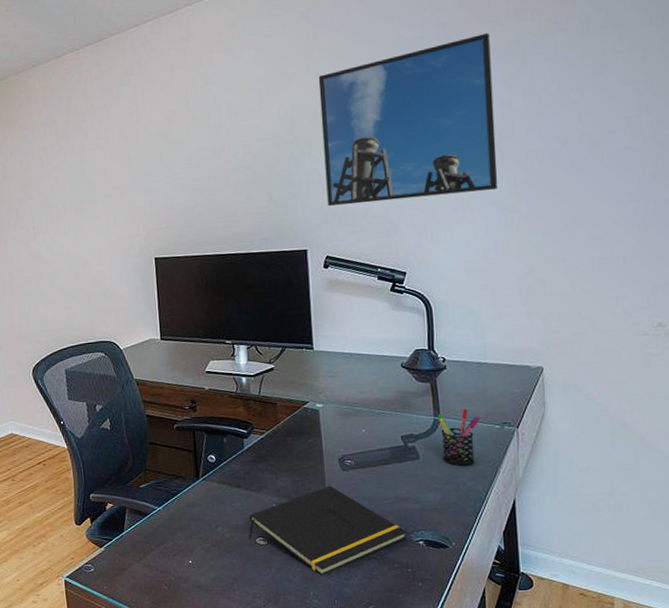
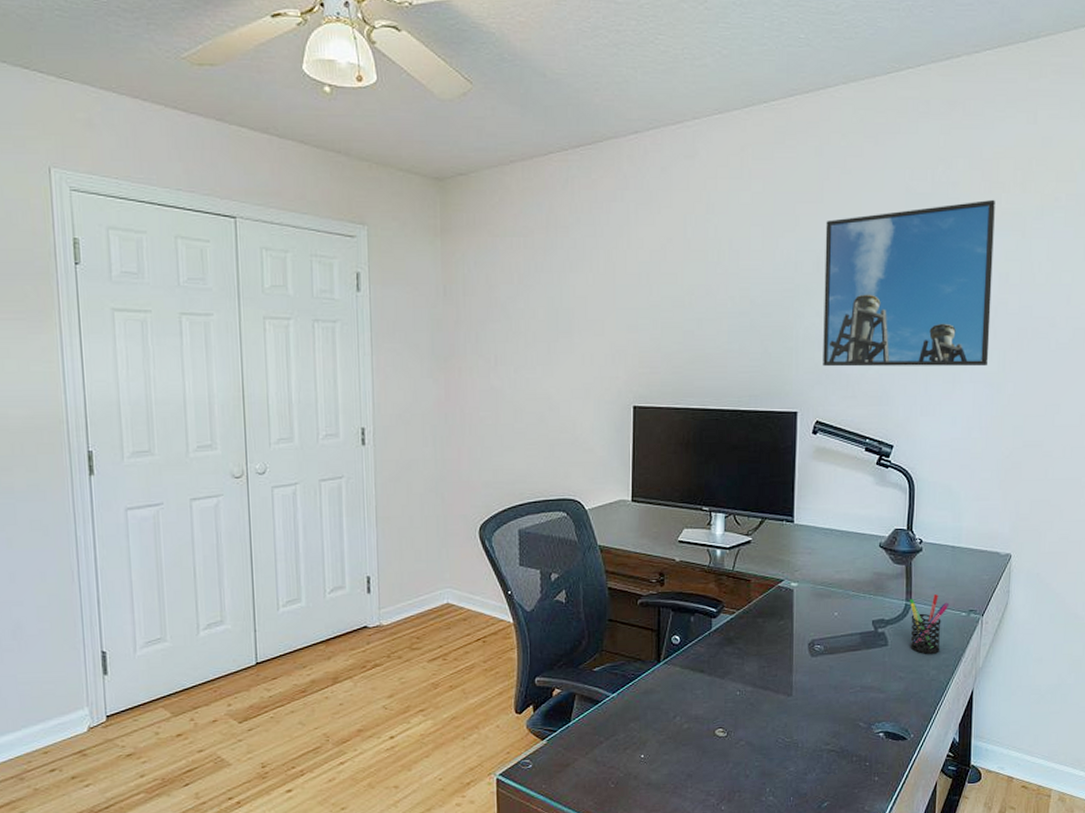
notepad: present [249,485,408,576] -> none [708,672,869,770]

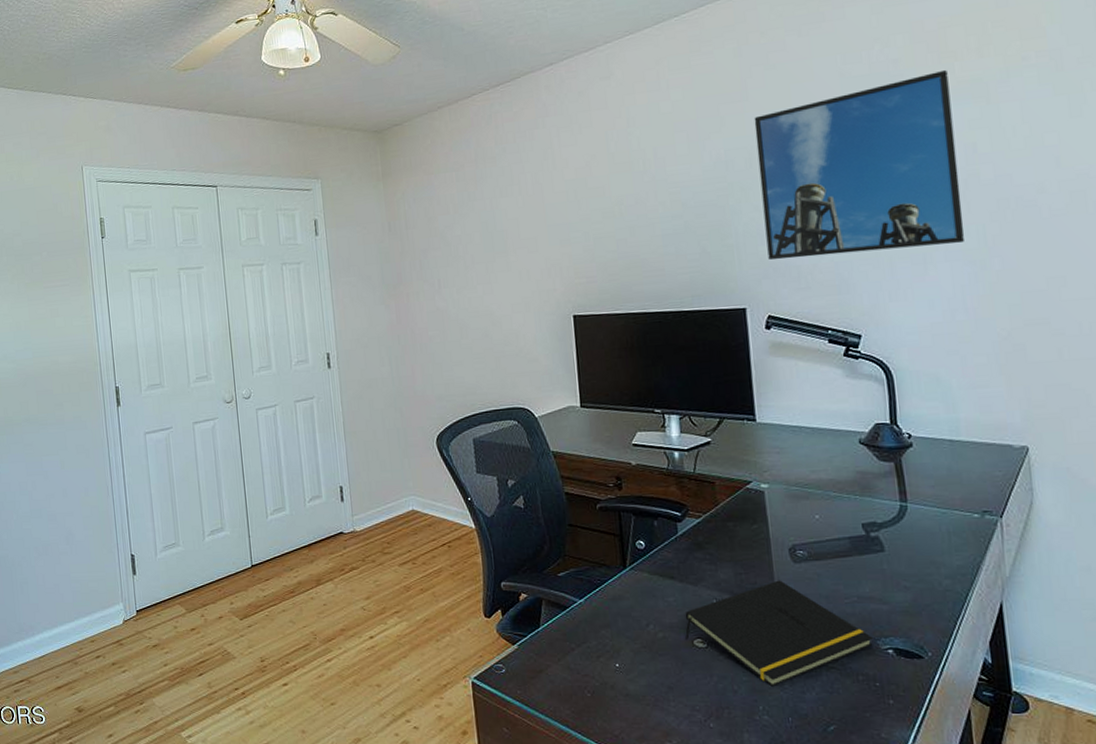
notepad: none [708,672,869,770] -> present [685,580,874,687]
pen holder: present [909,594,950,654] -> none [904,494,956,561]

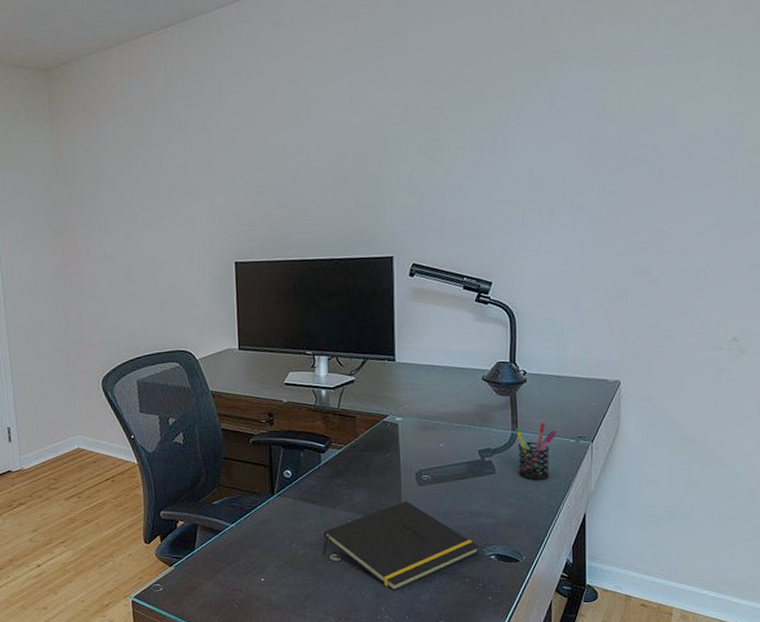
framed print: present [754,69,965,260] -> none [412,30,588,211]
pen holder: none [904,494,956,561] -> present [515,423,557,480]

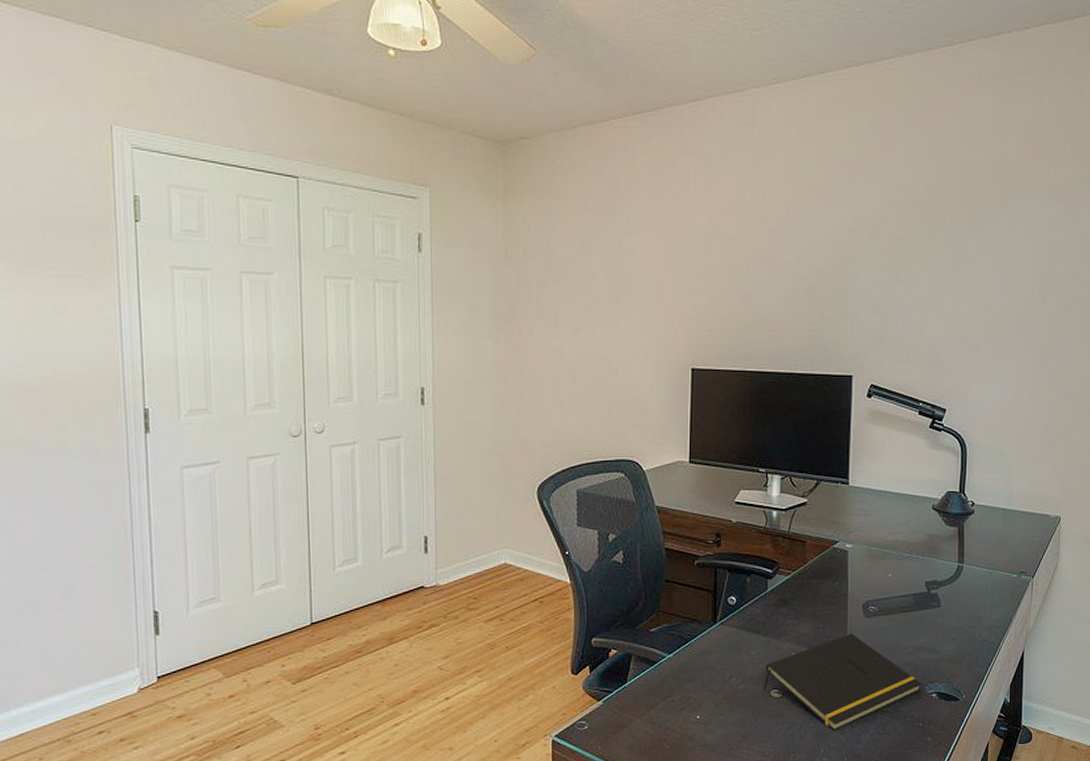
pen holder: present [515,423,557,480] -> none [961,556,1001,615]

